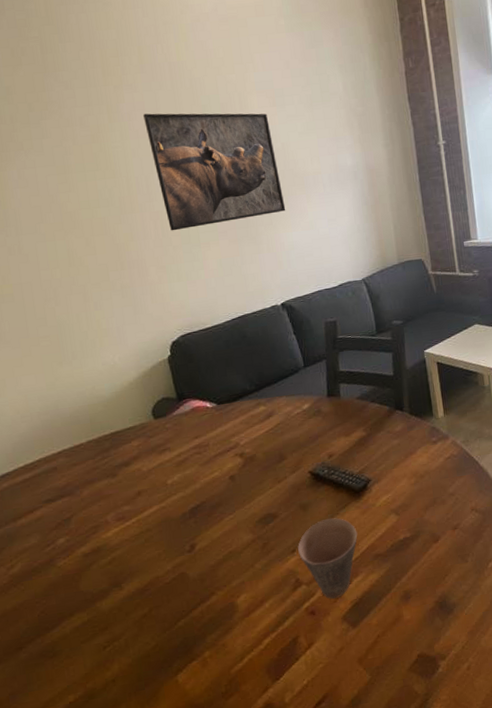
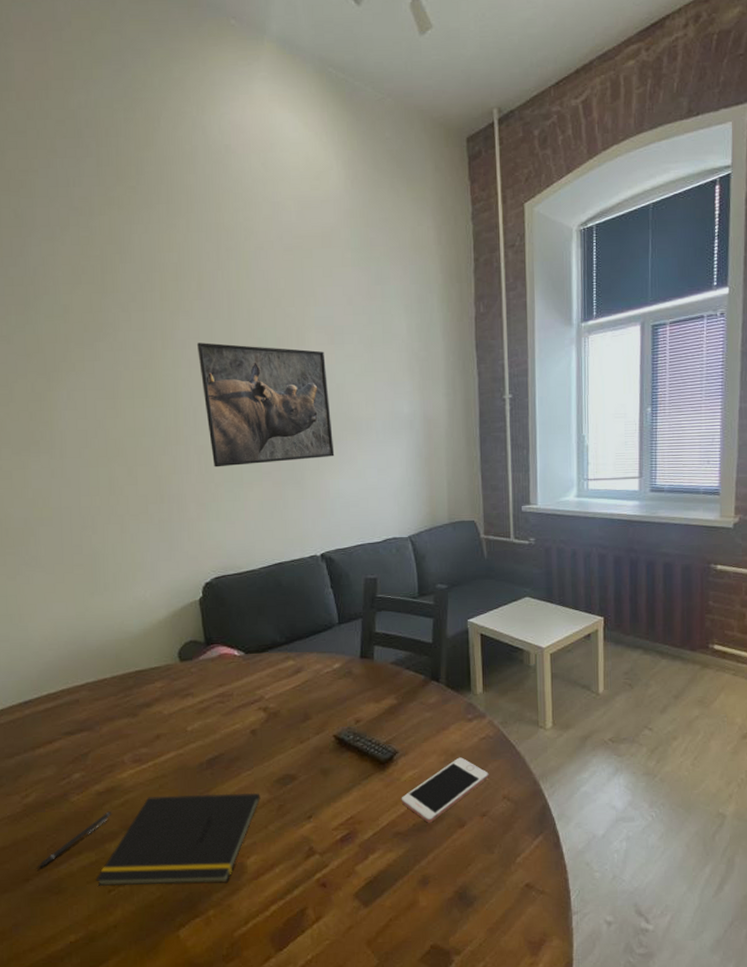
pen: none [29,571,101,636] -> present [37,811,112,869]
notepad: none [90,534,245,644] -> present [96,792,261,887]
cup: present [298,518,358,599] -> none [315,788,379,873]
cell phone: none [377,477,457,542] -> present [401,757,489,823]

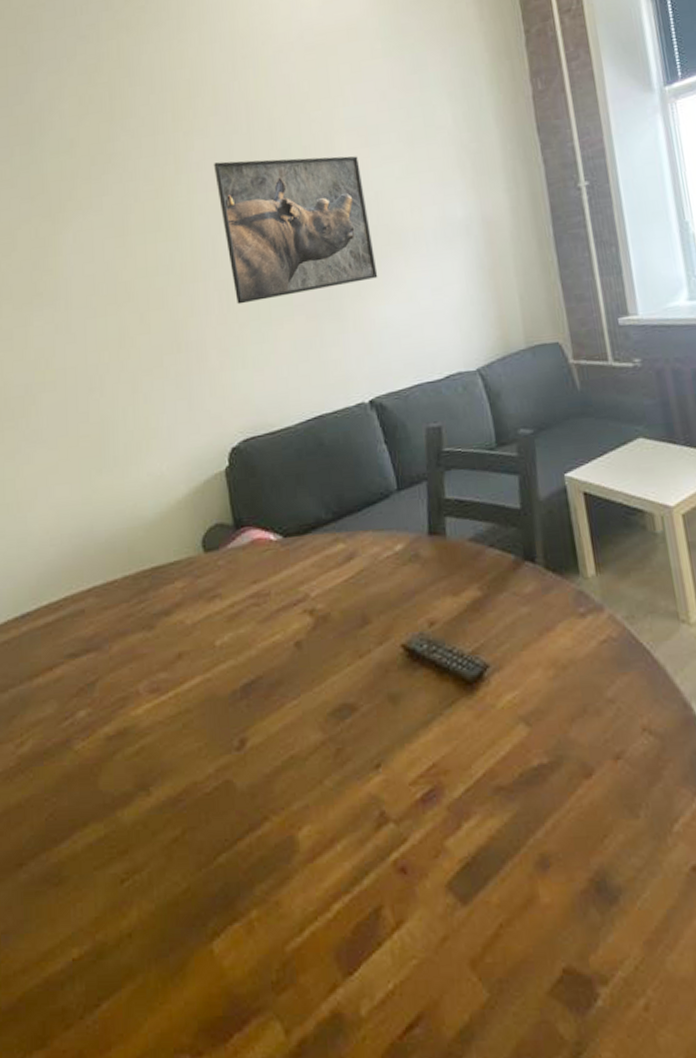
pen: present [37,811,112,869] -> none [33,763,125,849]
notepad: present [96,792,261,887] -> none [105,731,312,875]
cell phone: present [401,757,489,823] -> none [499,670,619,772]

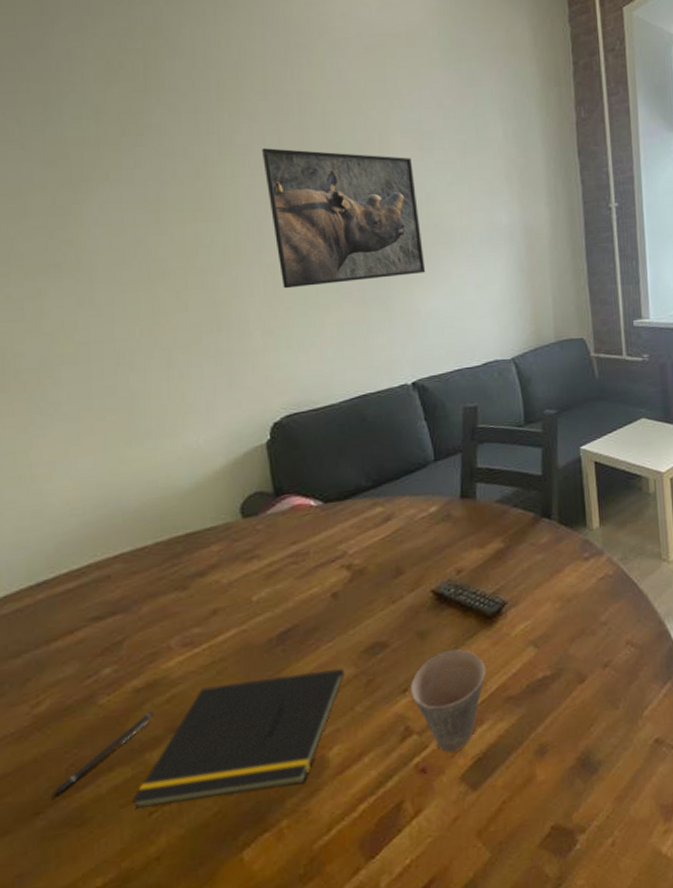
pen: none [33,763,125,849] -> present [51,711,155,797]
notepad: none [105,731,312,875] -> present [132,667,345,809]
cup: none [384,720,470,851] -> present [411,649,486,753]

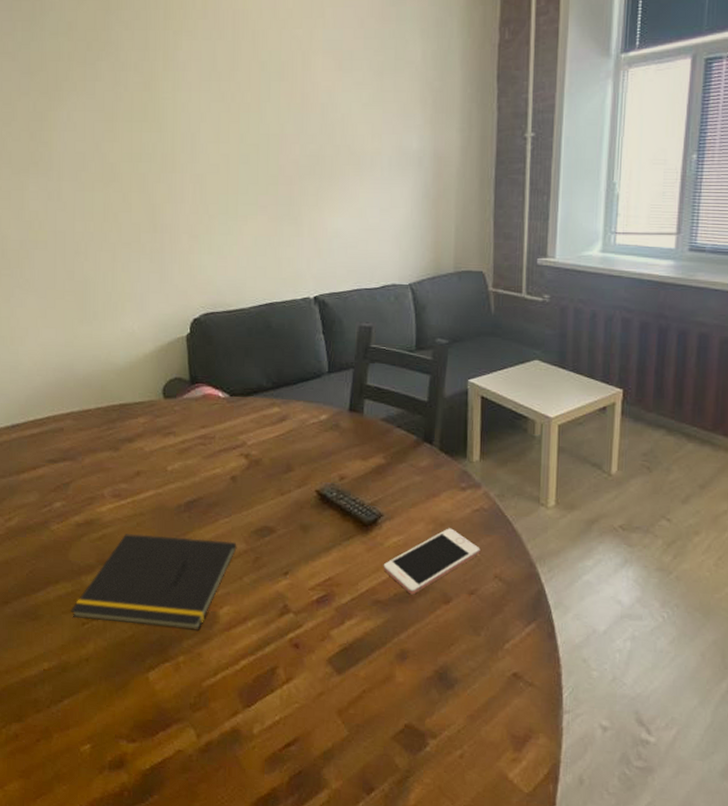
pen: present [51,711,155,797] -> none [16,544,90,593]
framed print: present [261,148,426,289] -> none [198,65,335,198]
cup: present [411,649,486,753] -> none [291,547,359,637]
cell phone: none [512,602,610,682] -> present [383,528,481,595]

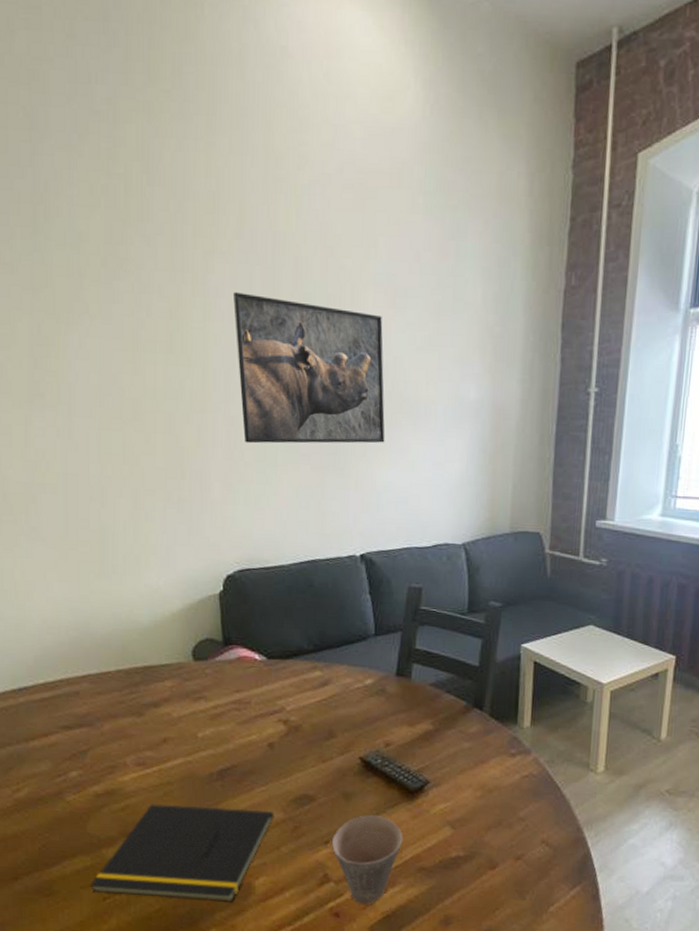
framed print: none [198,65,335,198] -> present [232,292,385,444]
cup: none [291,547,359,637] -> present [332,815,403,905]
cell phone: present [383,528,481,595] -> none [428,794,528,861]

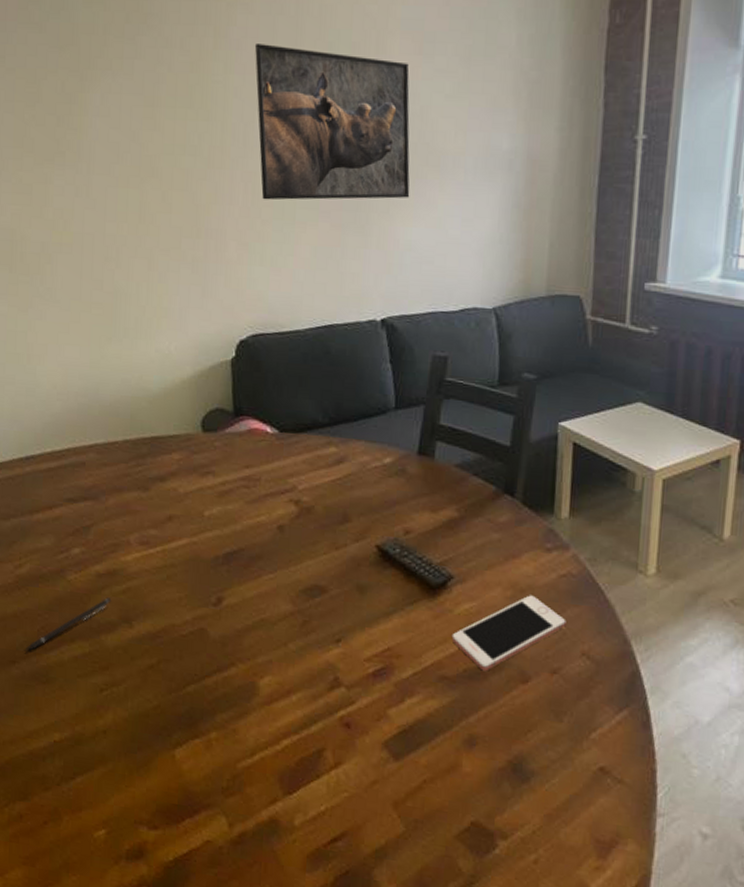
pen: none [27,815,111,868] -> present [25,597,112,652]
notepad: present [90,804,274,902] -> none [87,587,282,703]
cup: present [332,815,403,905] -> none [344,611,423,716]
cell phone: none [428,794,528,861] -> present [451,595,566,671]

